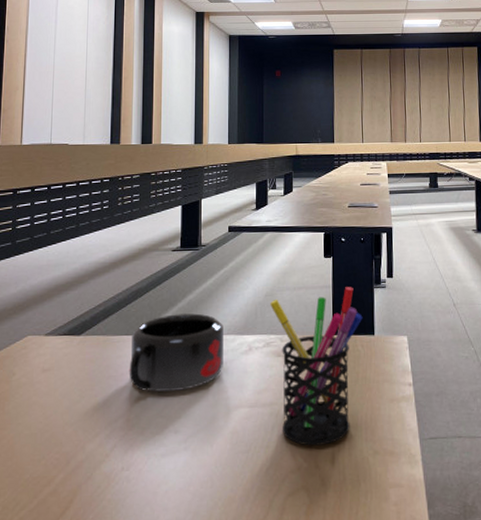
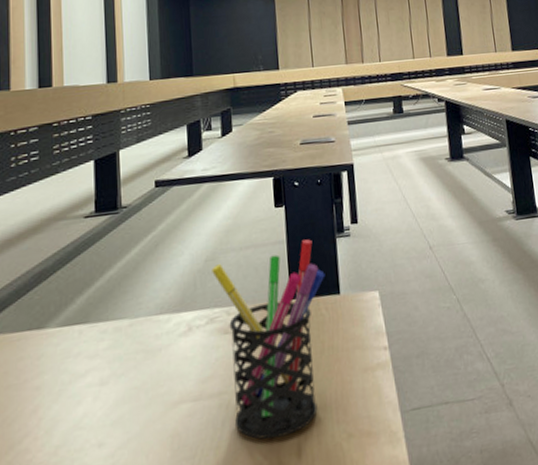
mug: present [129,313,223,392] -> none [34,292,157,399]

